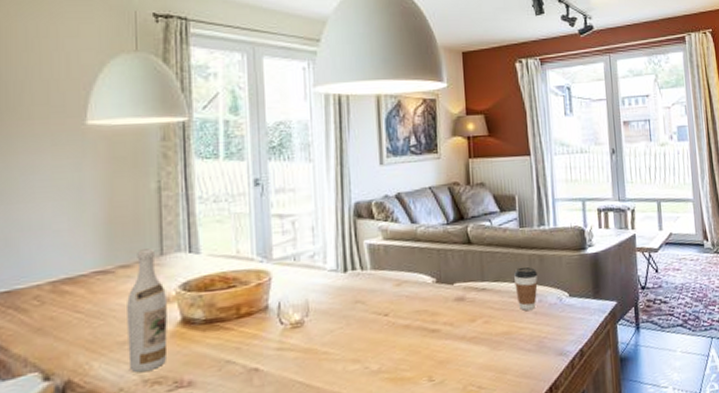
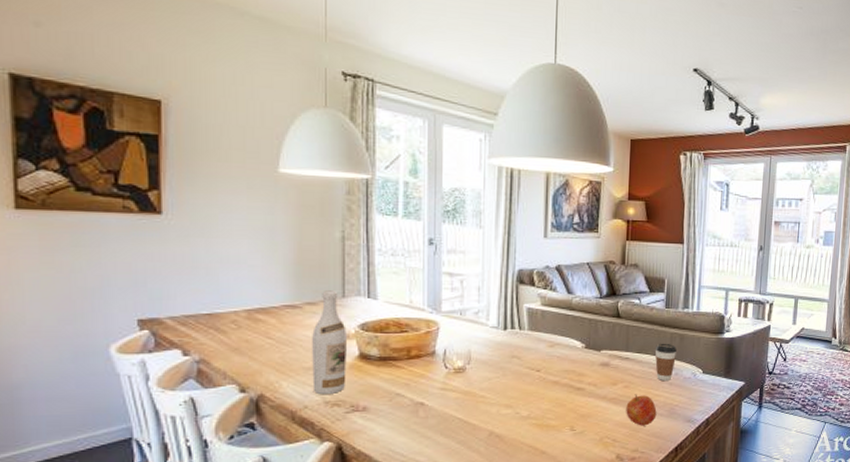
apple: none [489,329,524,367] -> present [626,394,657,426]

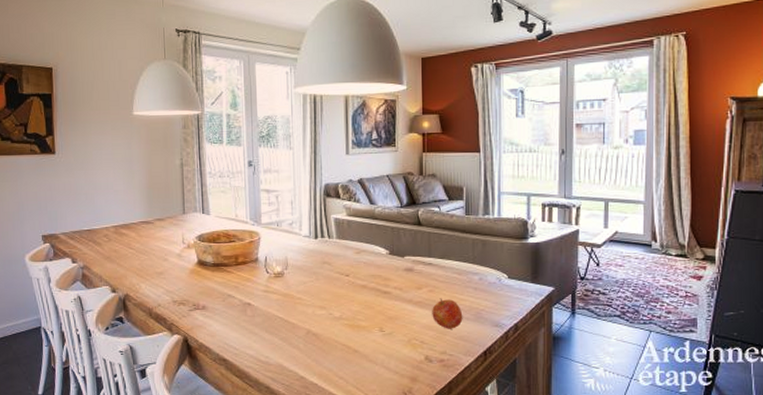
wine bottle: present [312,290,346,395] -> none [162,208,189,295]
coffee cup: present [655,343,676,381] -> none [457,249,479,285]

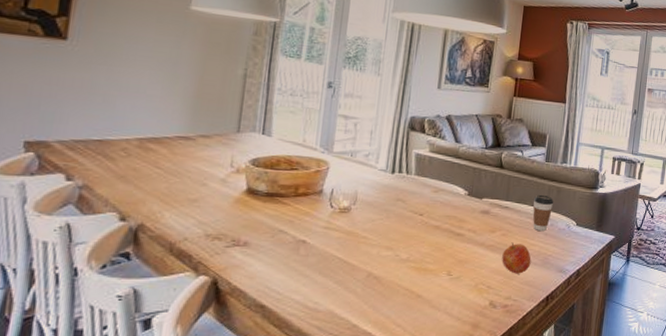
coffee cup: none [457,249,479,285] -> present [533,194,553,231]

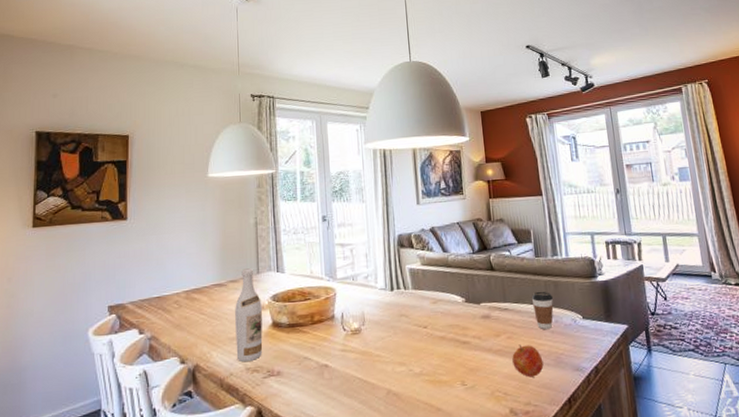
wine bottle: none [195,124,237,228] -> present [235,268,263,362]

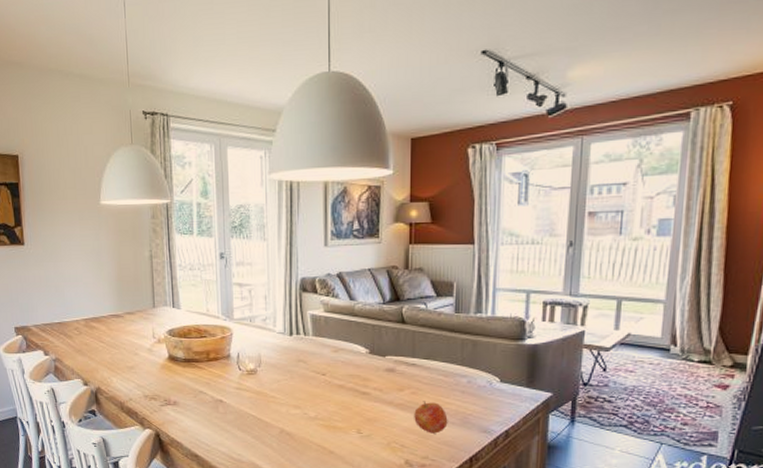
wine bottle: present [235,268,263,362] -> none [132,302,160,390]
coffee cup: present [531,291,554,329] -> none [444,349,469,388]

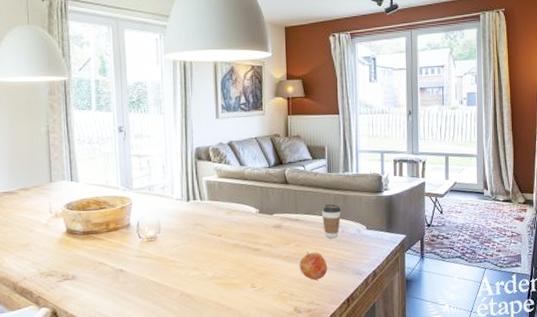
coffee cup: none [444,349,469,388] -> present [321,204,341,238]

